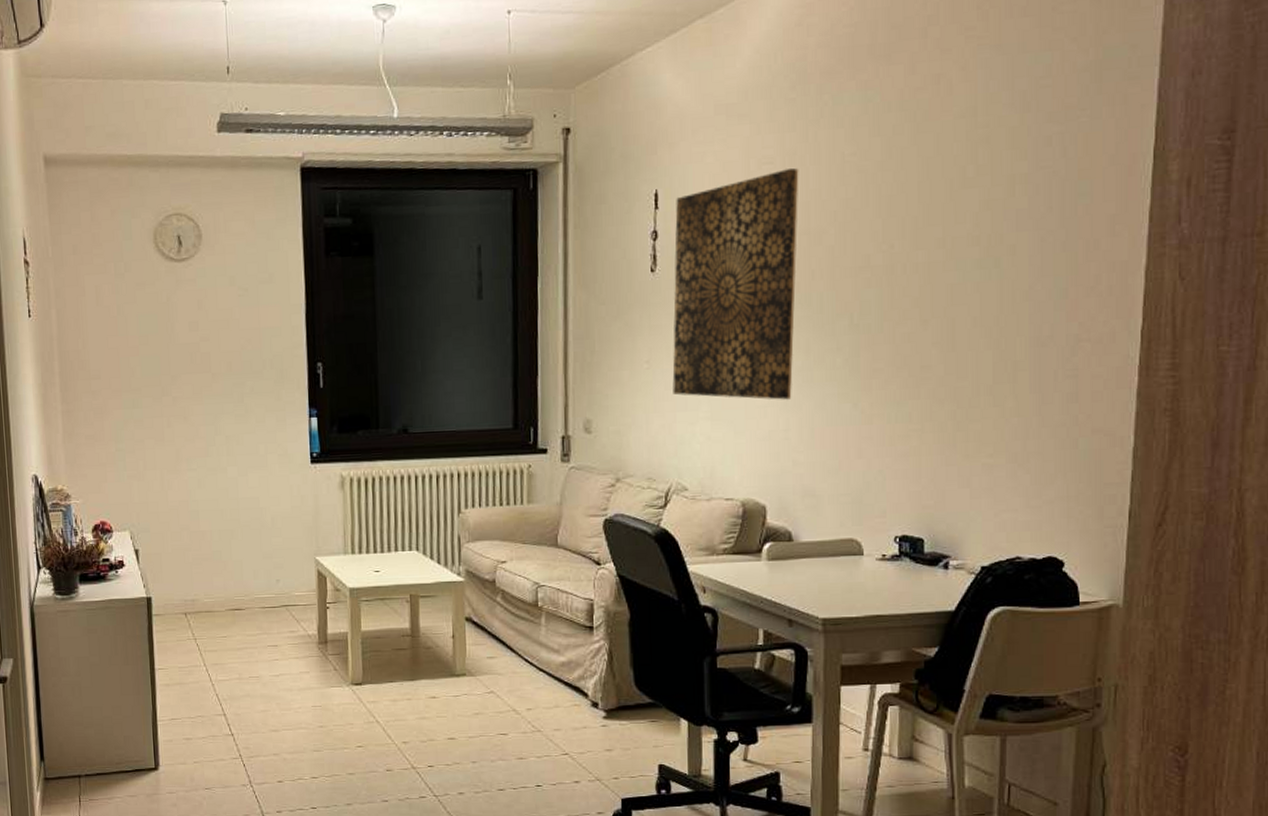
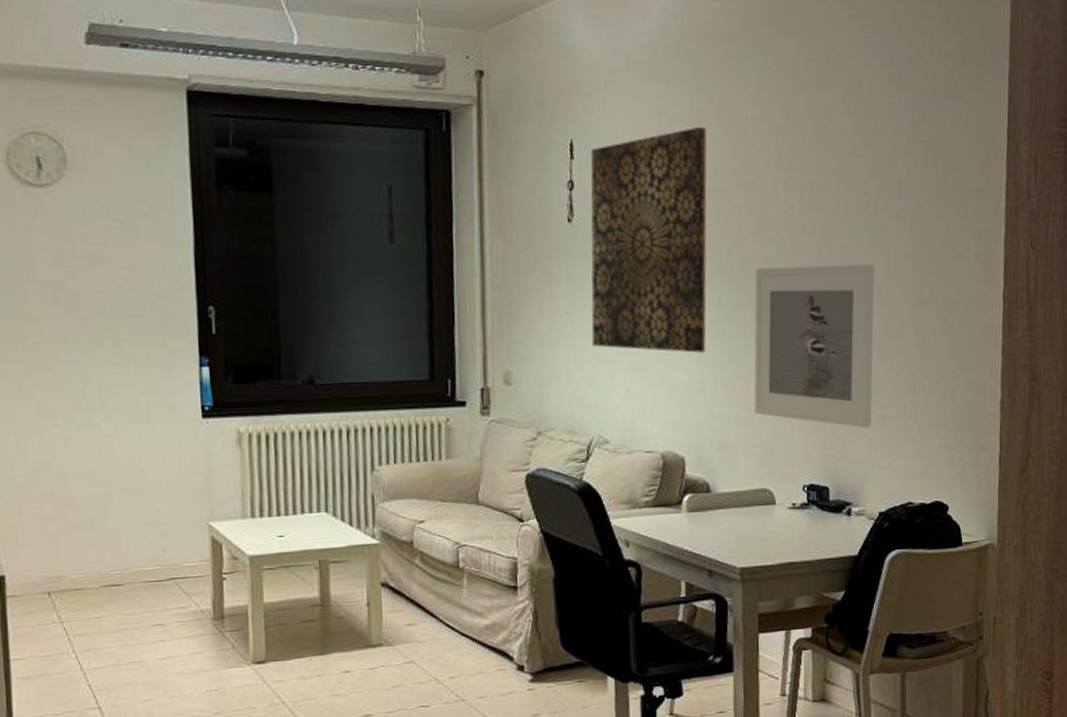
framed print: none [843,303,984,477] -> present [754,264,875,428]

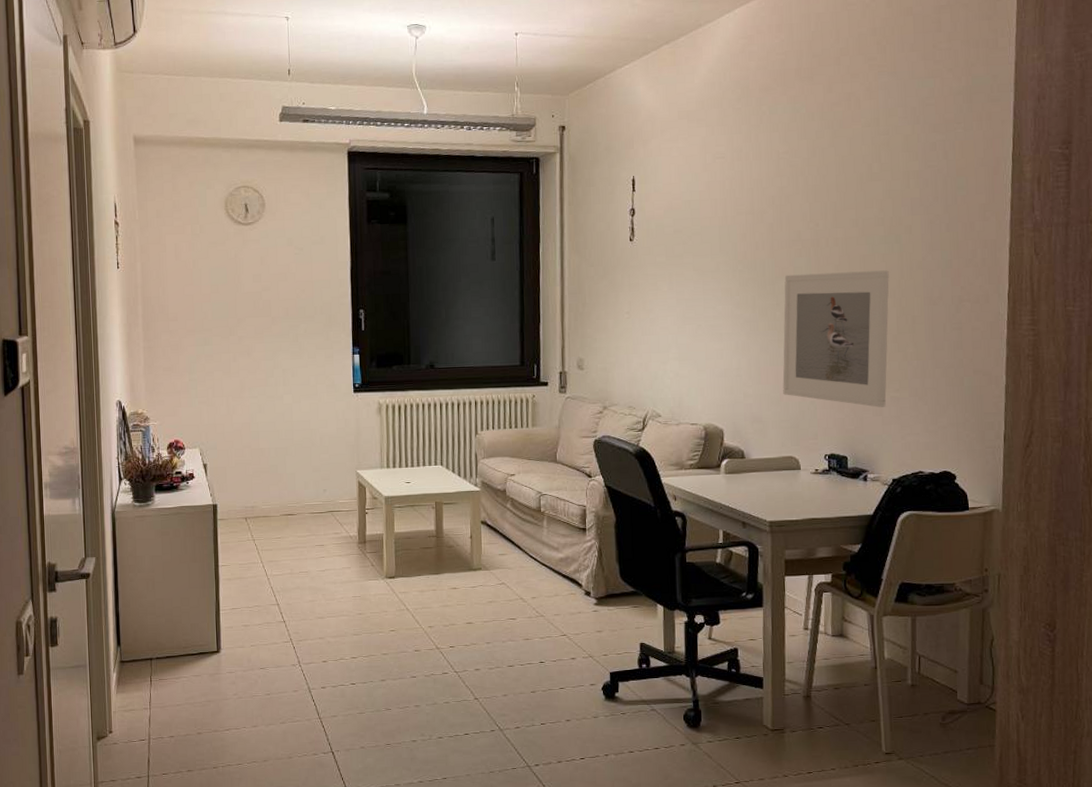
wall art: present [590,127,707,353] -> none [648,162,745,345]

